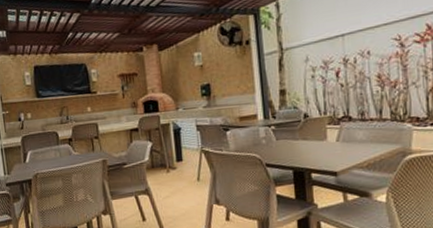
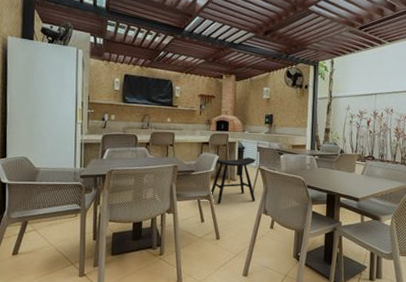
stool: none [147,139,204,198] -> present [210,157,256,204]

